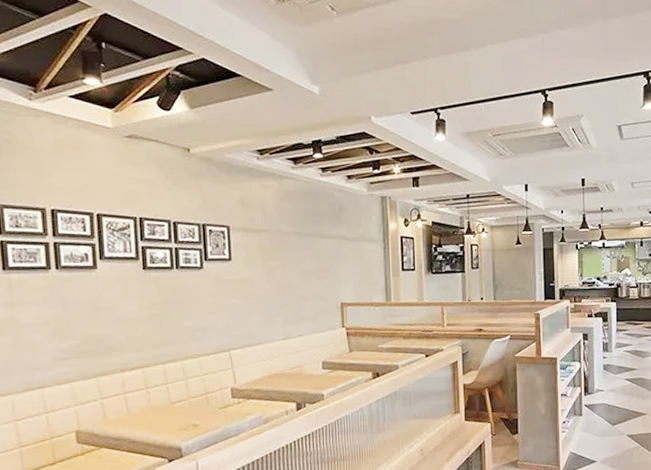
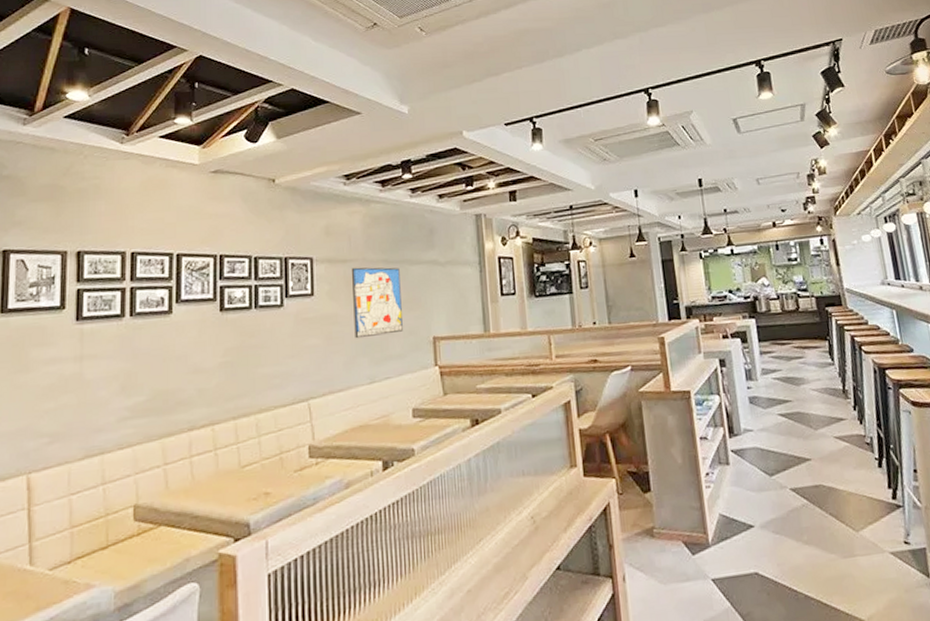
wall art: none [267,237,314,301] -> present [352,267,403,339]

